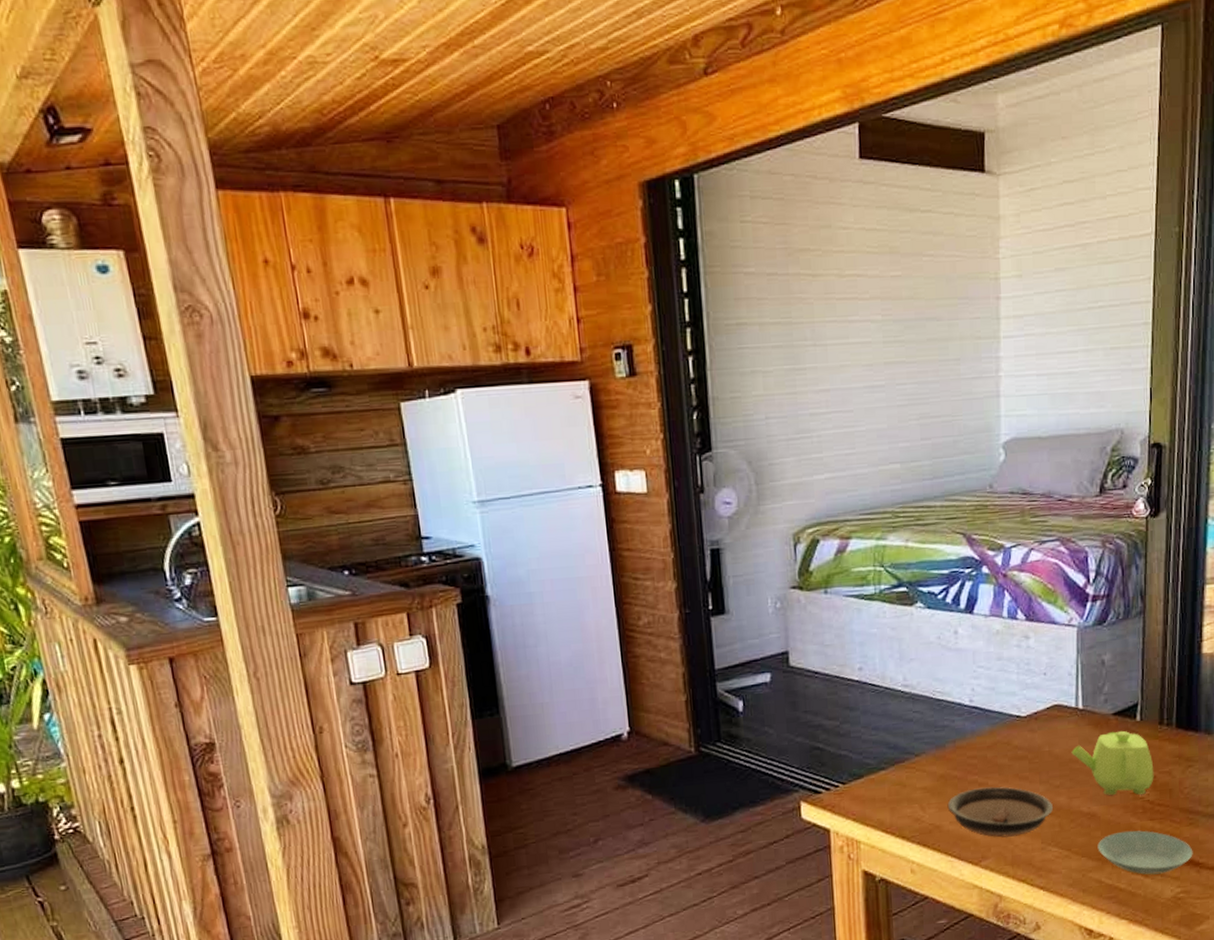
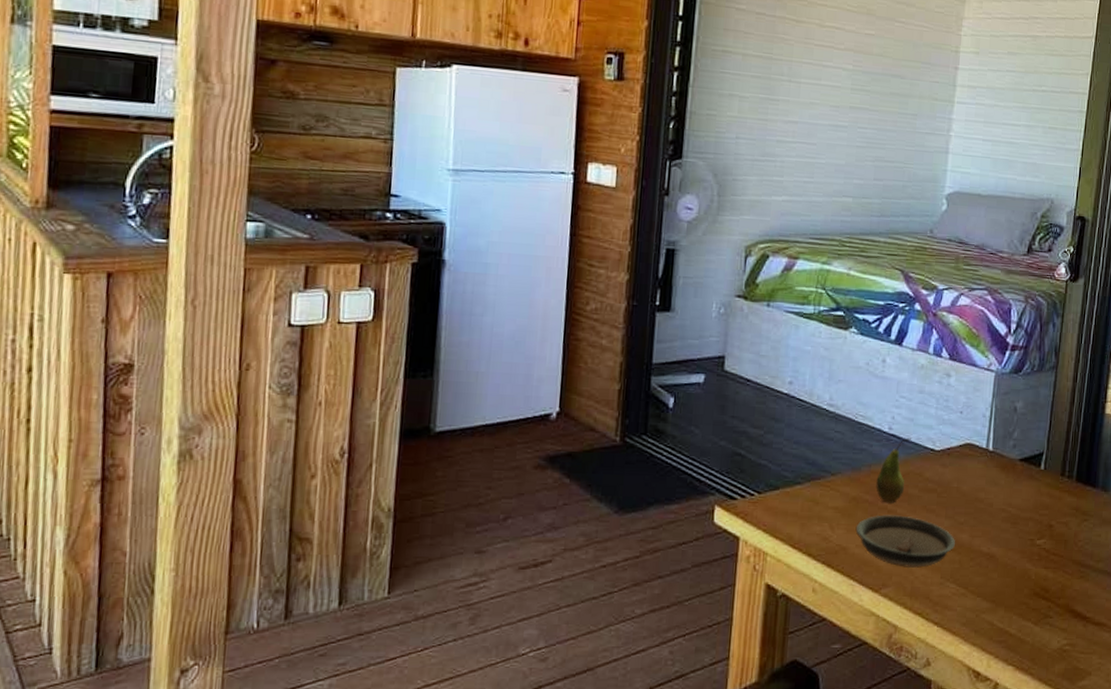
fruit: none [963,708,994,777] -> present [876,438,911,503]
teapot: present [1071,731,1154,795] -> none [977,476,1053,542]
saucer: present [1097,830,1193,875] -> none [993,576,1082,624]

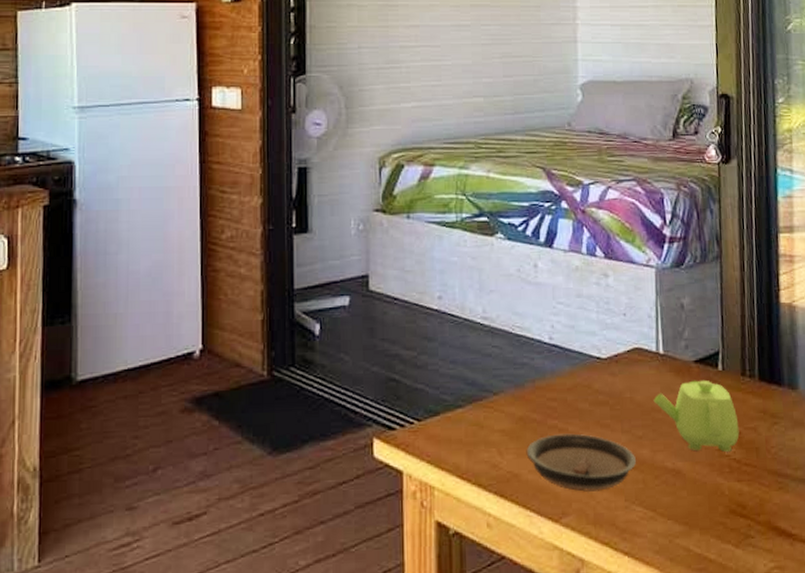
fruit: present [876,438,911,503] -> none [542,347,574,421]
teapot: none [977,476,1053,542] -> present [653,380,740,452]

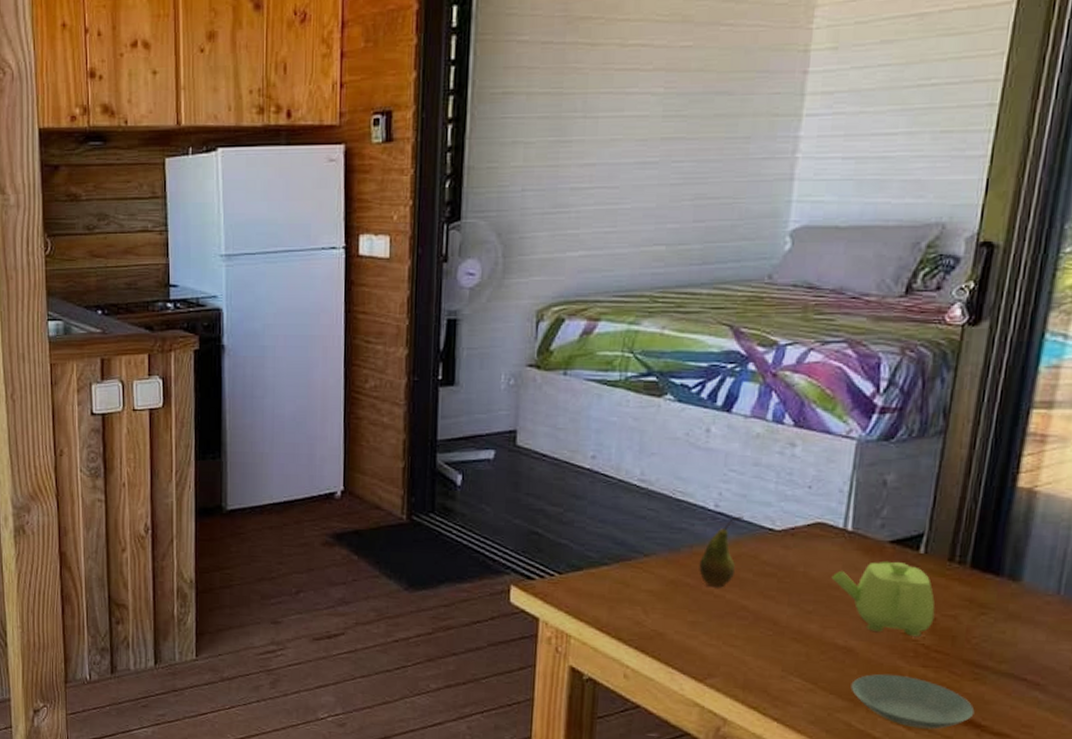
saucer: present [526,433,637,492] -> none [674,600,802,659]
fruit: none [542,347,574,421] -> present [699,516,743,588]
saucer: none [684,492,785,545] -> present [850,673,975,730]

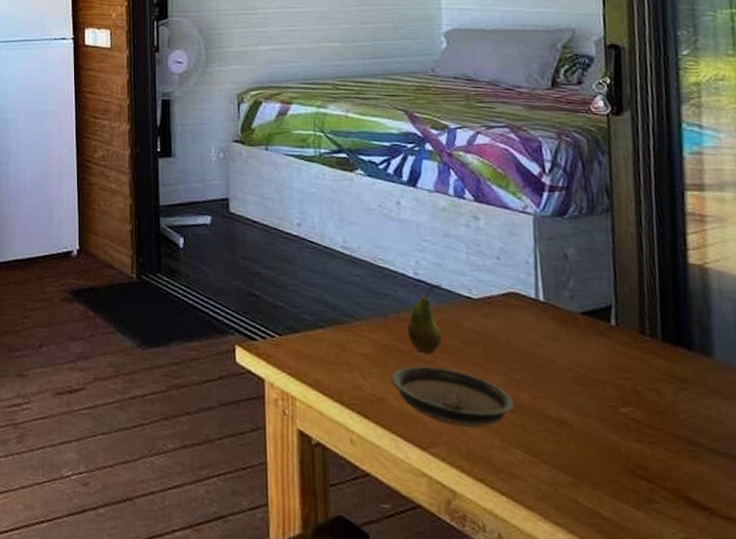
saucer: none [674,600,802,659] -> present [390,366,515,428]
teapot: present [831,561,935,636] -> none [533,331,639,410]
saucer: present [850,673,975,730] -> none [571,448,699,511]

